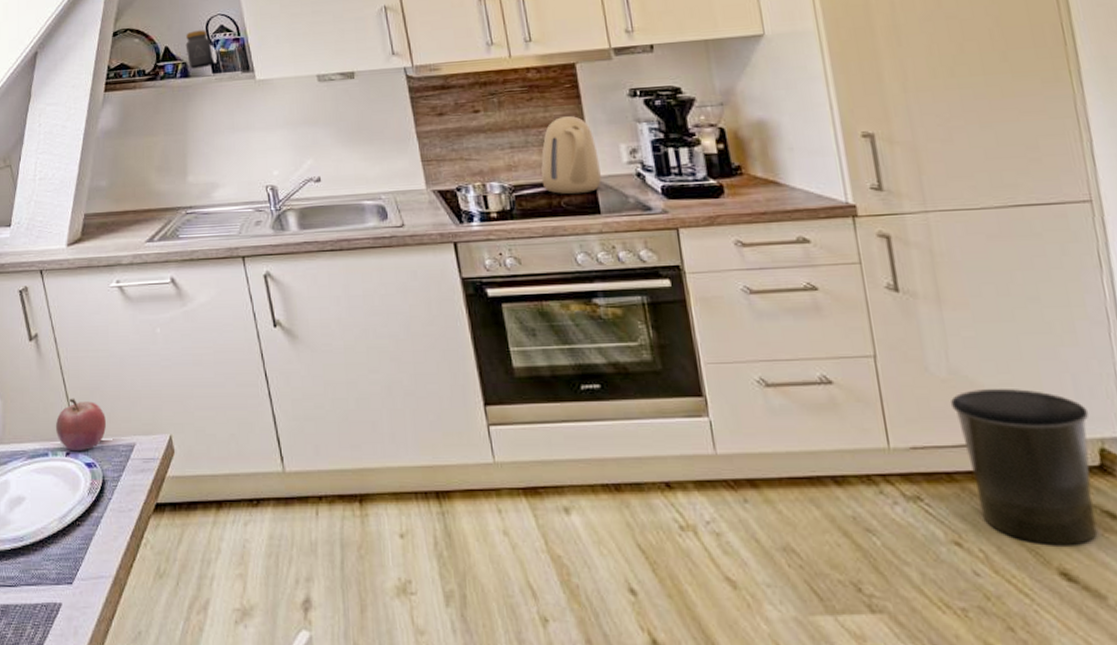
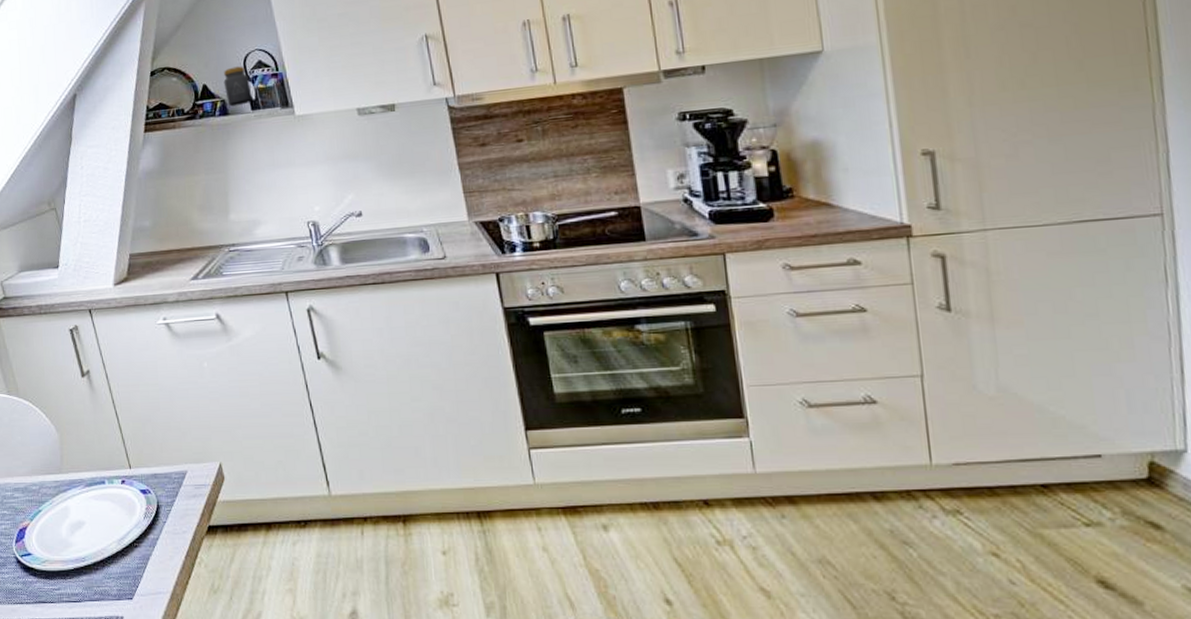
fruit: present [55,398,107,452] -> none [110,429,159,479]
kettle: present [541,116,601,195] -> none [585,142,647,223]
waste bin: present [949,389,1098,545] -> none [996,405,1141,554]

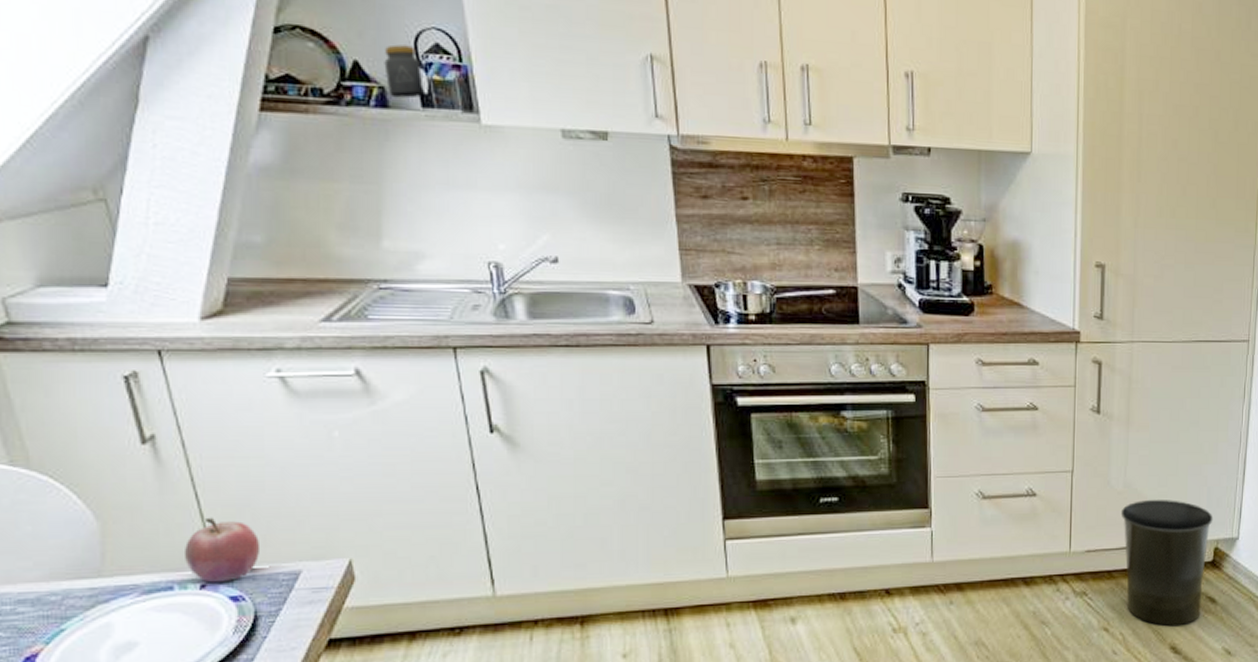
fruit: none [110,429,159,479] -> present [183,517,261,583]
waste bin: none [996,405,1141,554] -> present [1120,500,1213,626]

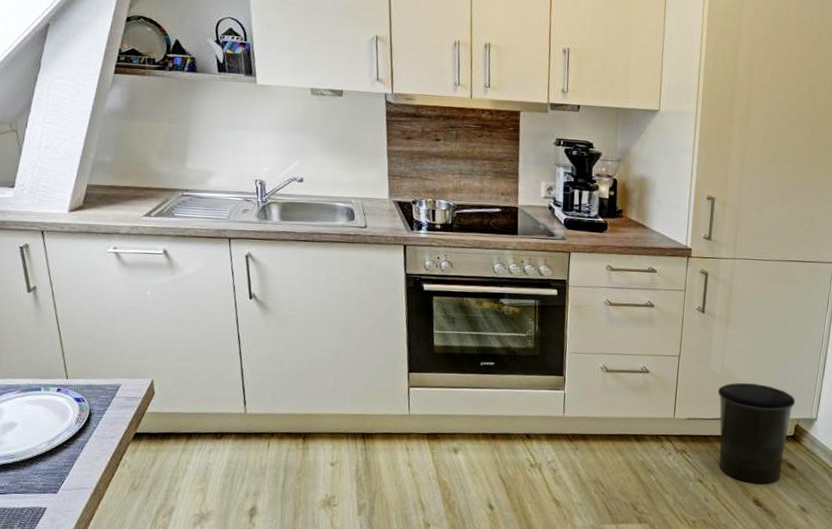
fruit: present [183,517,261,583] -> none [48,344,96,389]
jar: present [384,44,424,99] -> none [195,29,220,66]

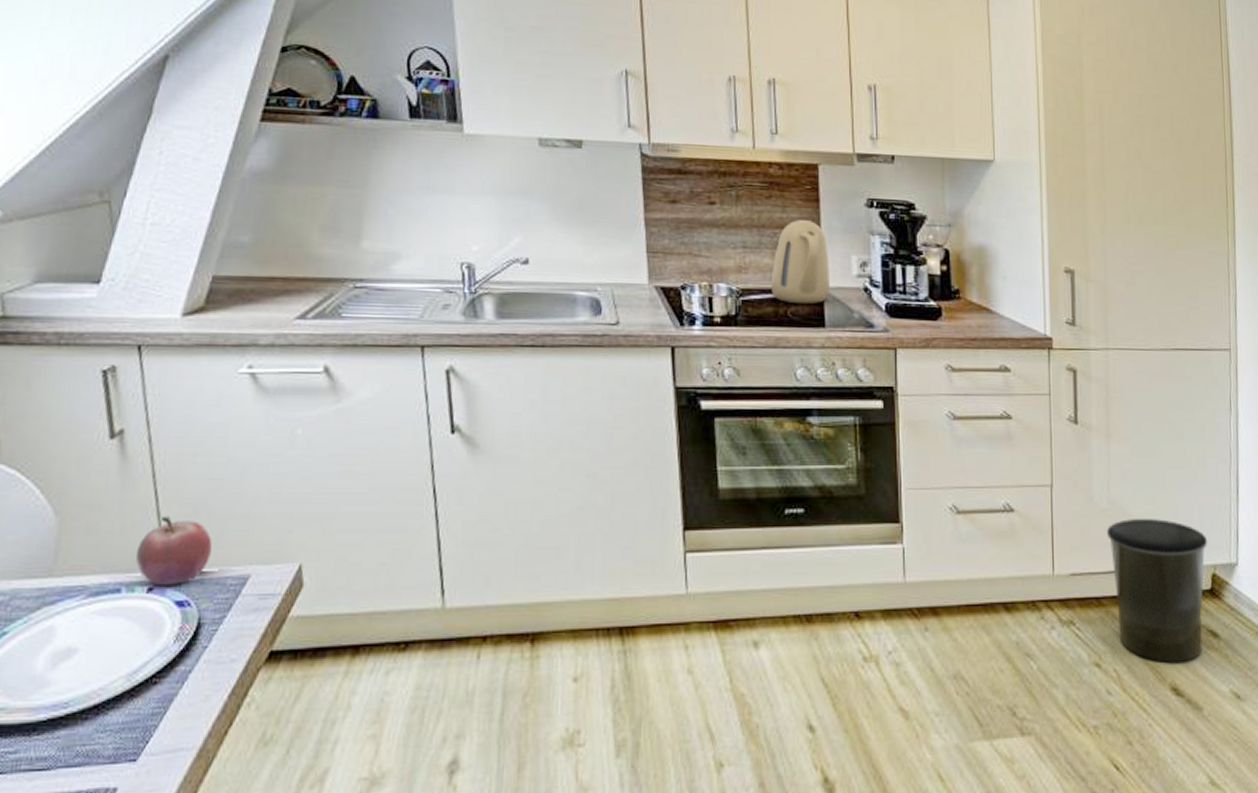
fruit: none [48,344,96,389] -> present [135,515,213,586]
kettle: none [478,154,524,218] -> present [770,220,830,305]

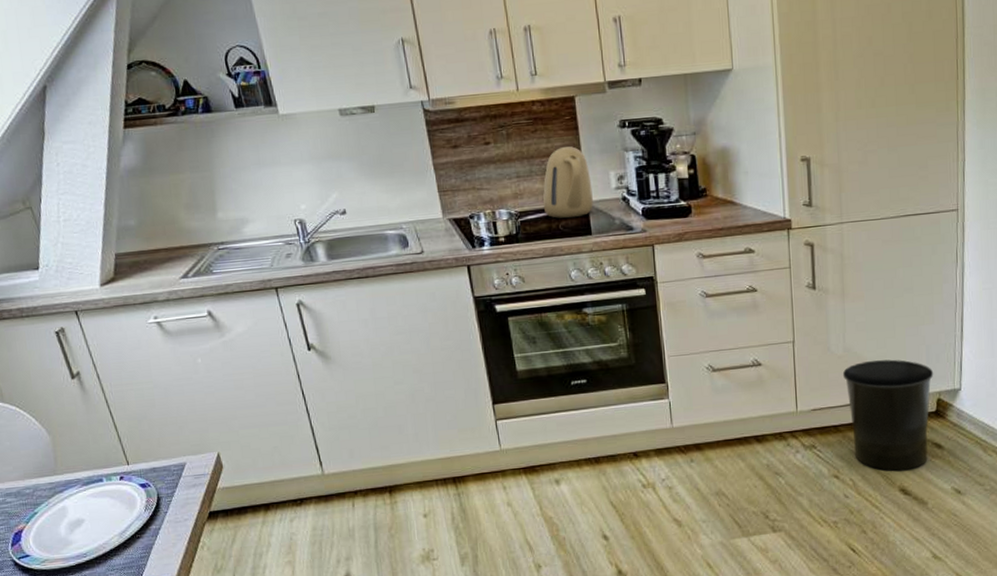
fruit: present [135,515,213,586] -> none [106,427,157,475]

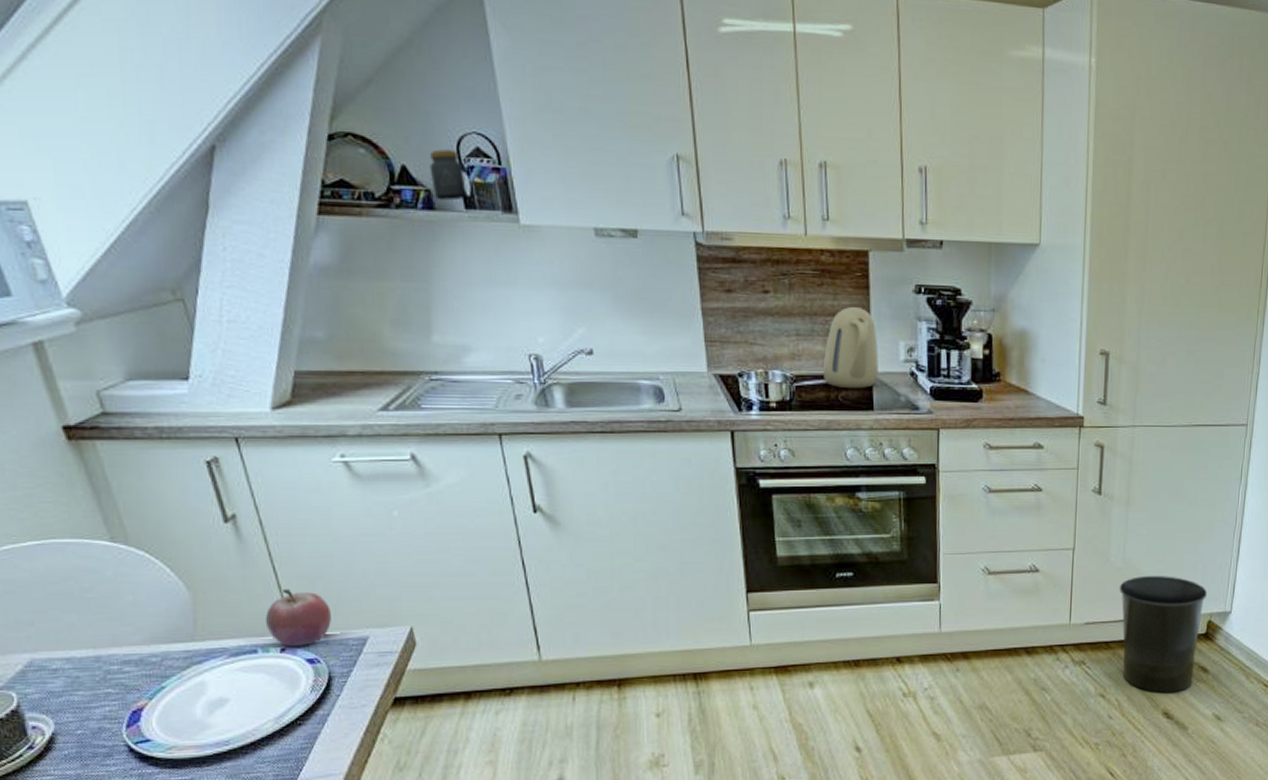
fruit: none [106,427,157,475] -> present [265,588,332,647]
jar: none [205,62,236,104] -> present [429,149,467,201]

